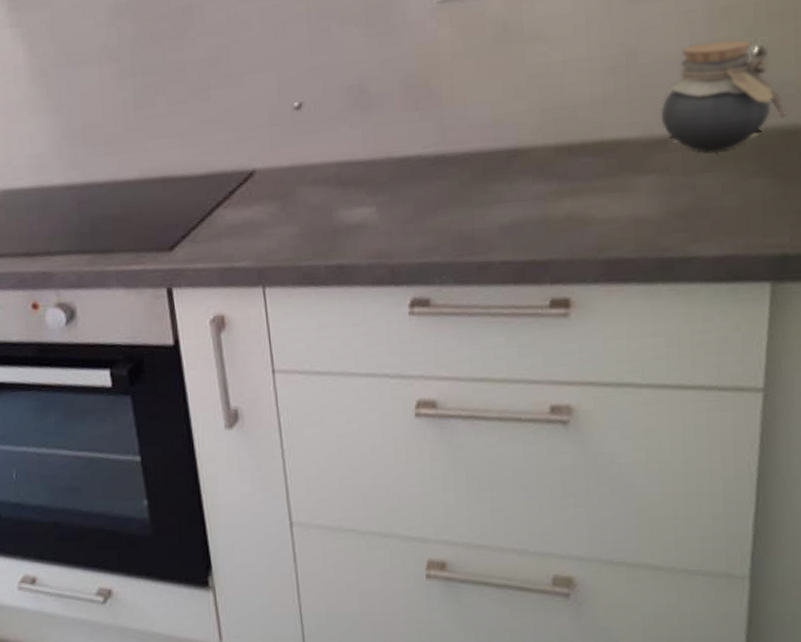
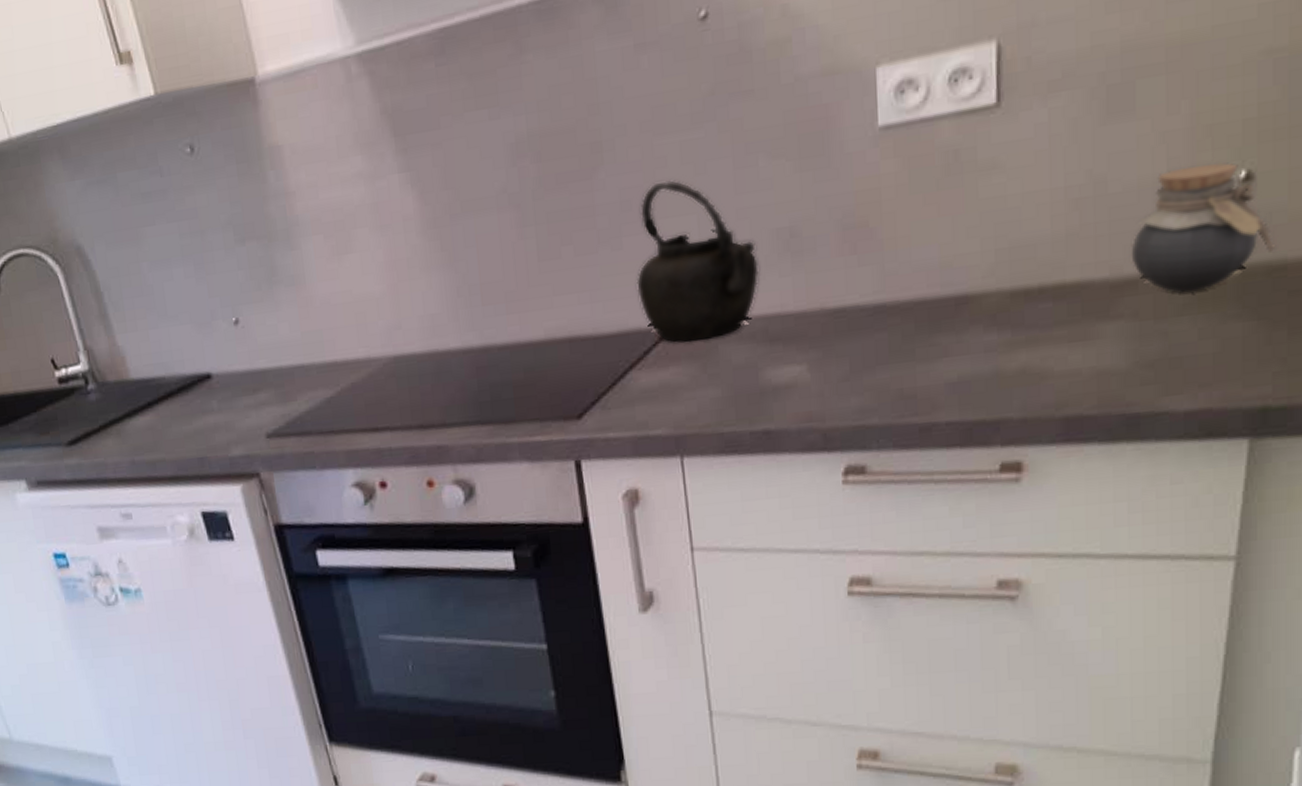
kettle: none [223,40,332,185] -> present [637,179,759,343]

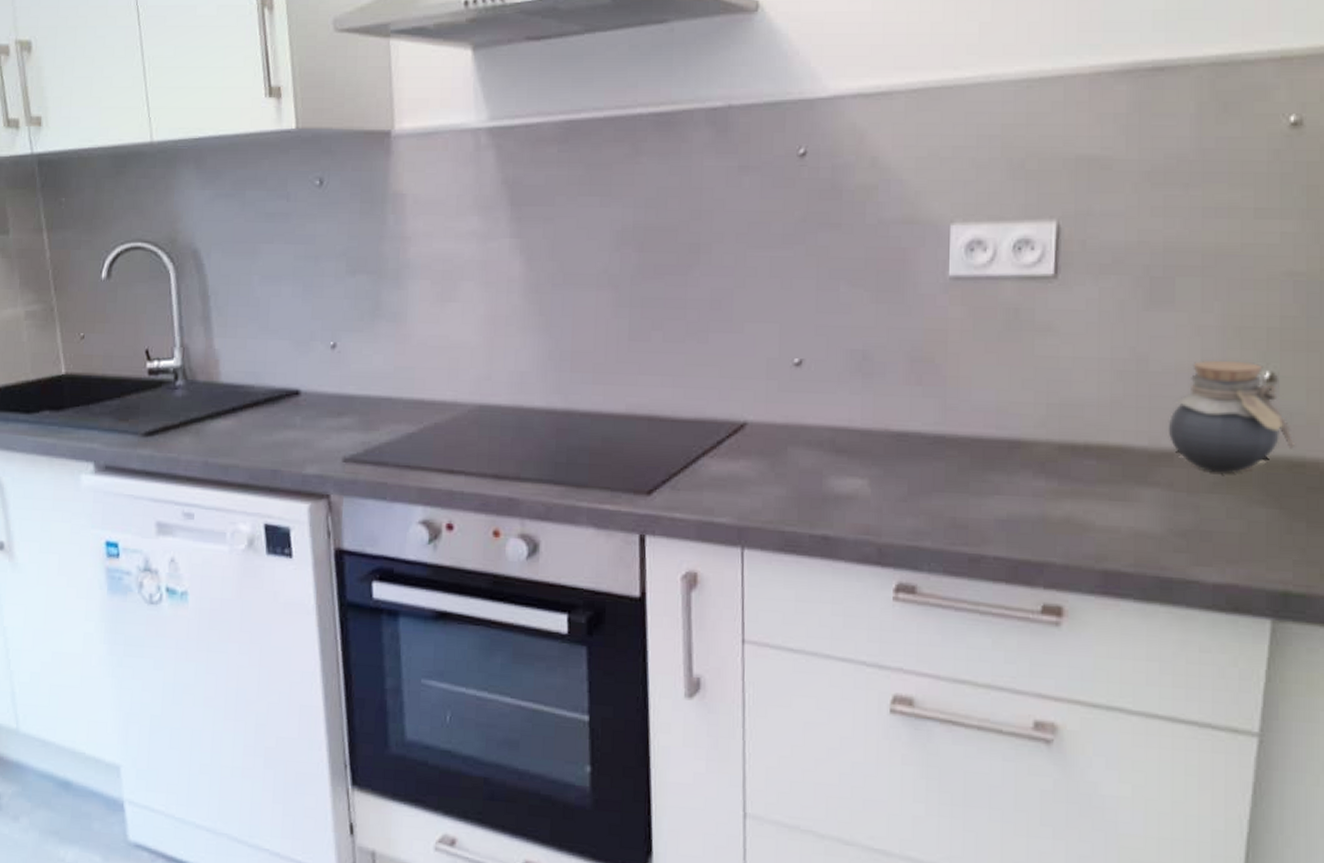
kettle: present [637,179,759,343] -> none [717,289,831,441]

